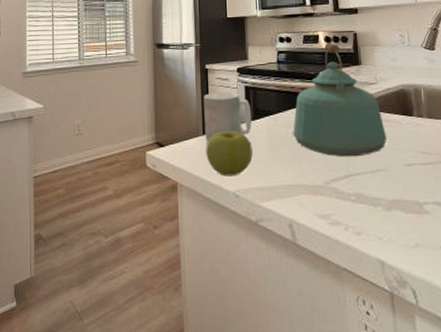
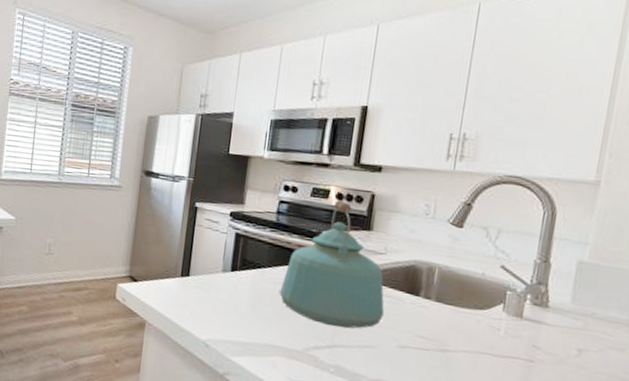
mug: present [204,91,252,142] -> none [183,234,239,286]
apple: present [206,130,253,177] -> none [181,276,232,325]

